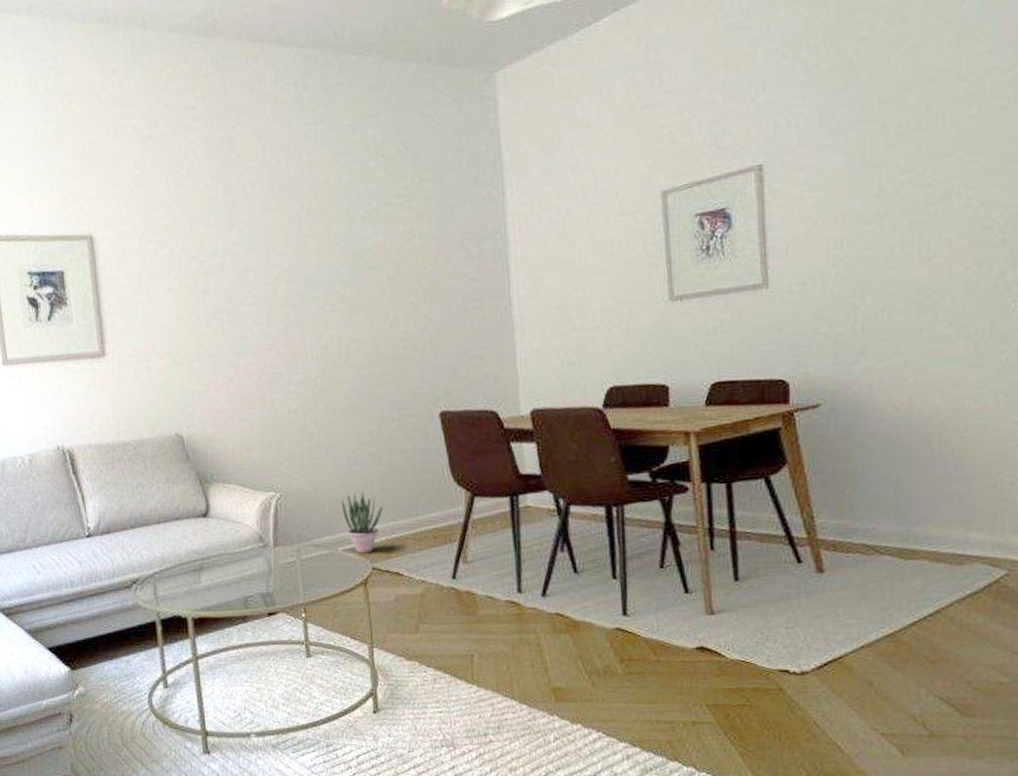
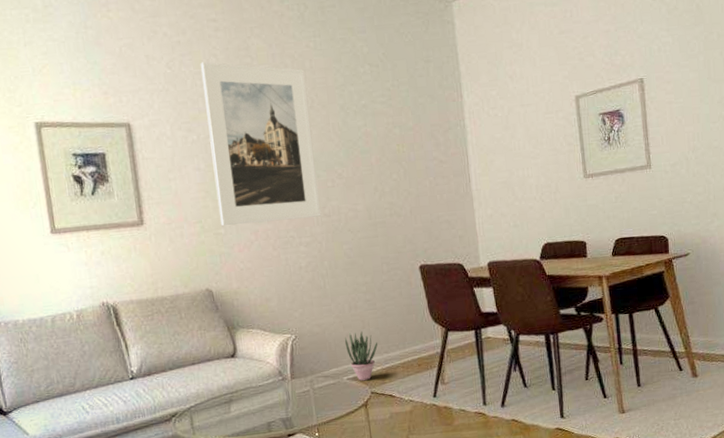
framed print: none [175,159,317,358] -> present [200,62,322,226]

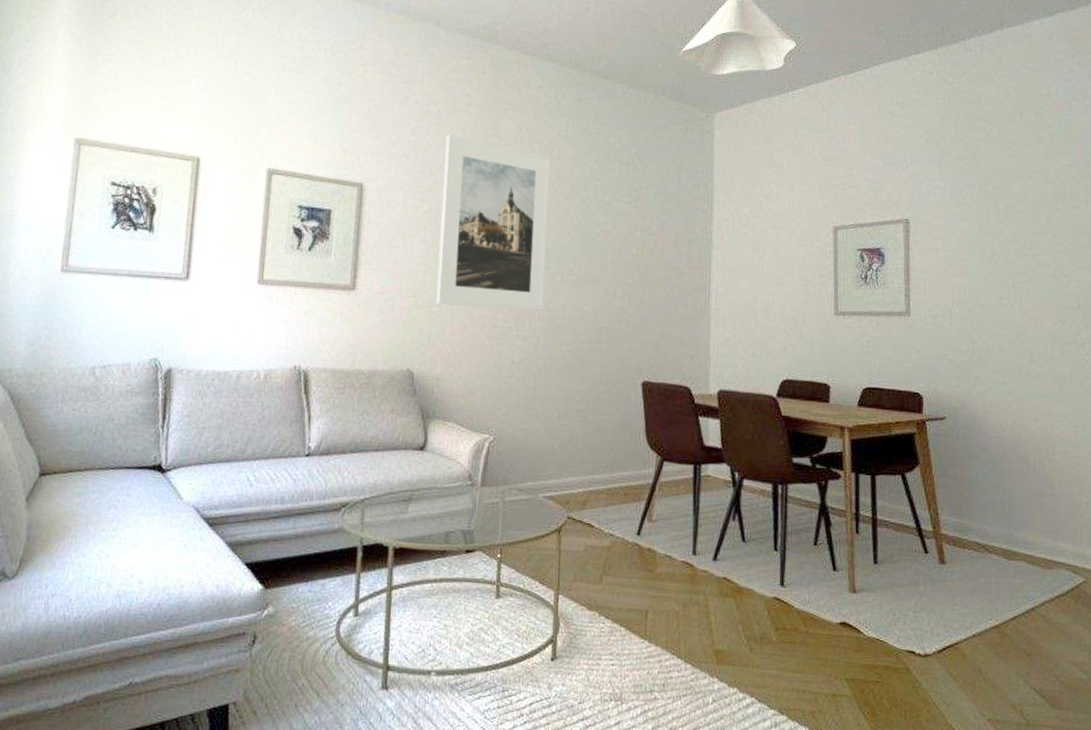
potted plant: present [344,330,378,381] -> none [547,444,584,503]

